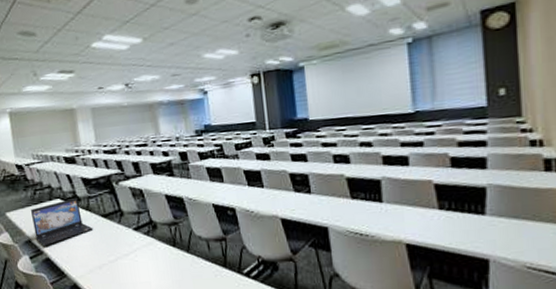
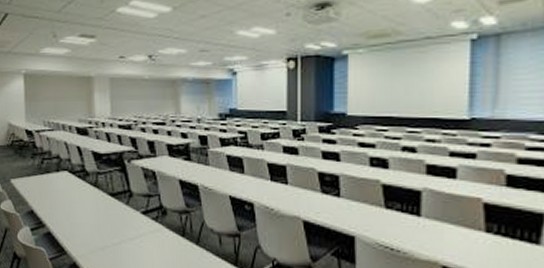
laptop: present [31,197,93,246] -> none [37,171,99,220]

